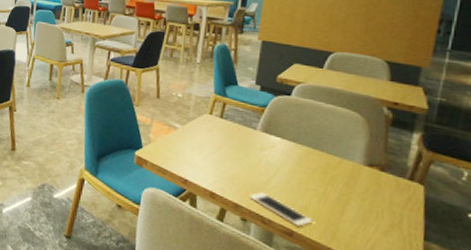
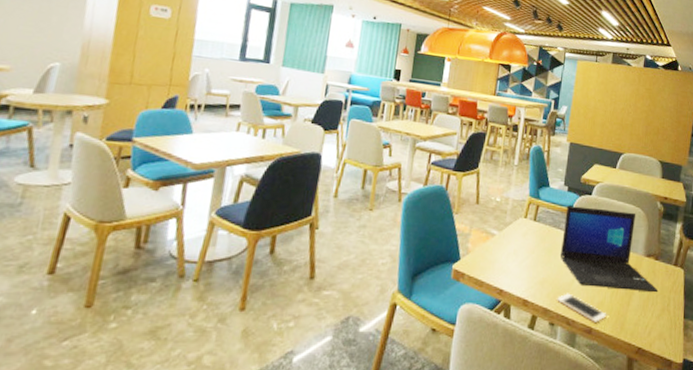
laptop: none [251,105,385,207] -> present [559,205,659,293]

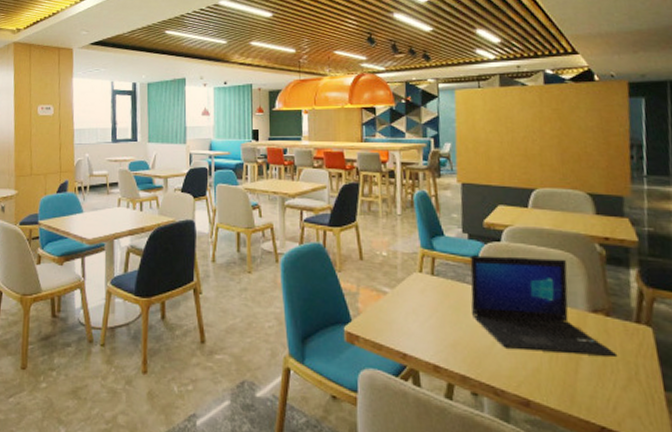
cell phone: present [556,293,607,322] -> none [475,357,548,393]

